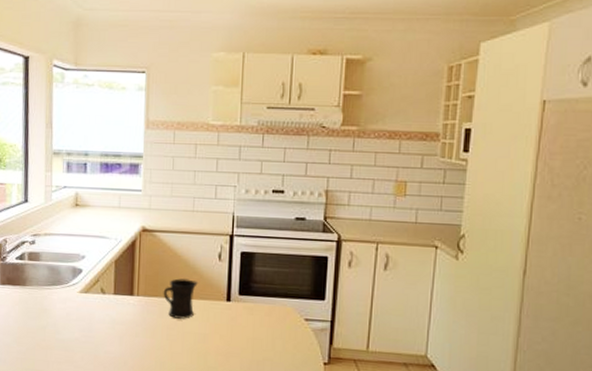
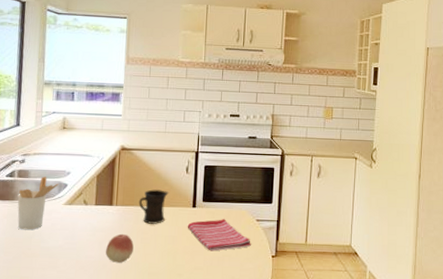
utensil holder: none [29,260,73,320] -> present [17,177,59,230]
fruit: none [127,328,158,361] -> present [106,233,134,263]
dish towel: none [220,315,298,354] -> present [187,218,251,252]

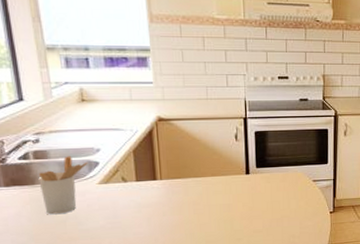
fruit: present [106,233,134,263] -> none [156,207,187,236]
mug: present [138,189,169,224] -> none [186,159,219,195]
dish towel: present [187,218,251,252] -> none [242,181,309,214]

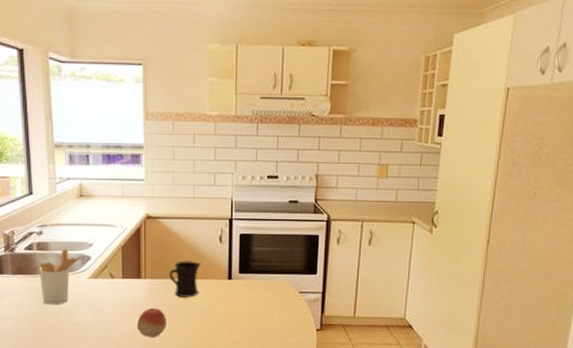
fruit: none [156,207,187,236] -> present [137,307,166,337]
mug: none [186,159,219,195] -> present [169,261,202,298]

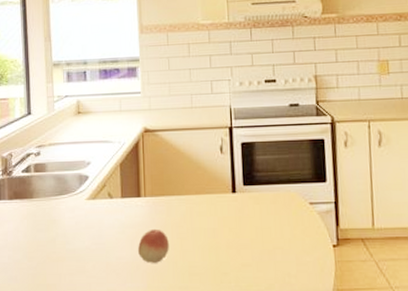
utensil holder: present [39,249,81,305] -> none [36,169,79,231]
mug: present [169,261,202,298] -> none [169,175,204,216]

